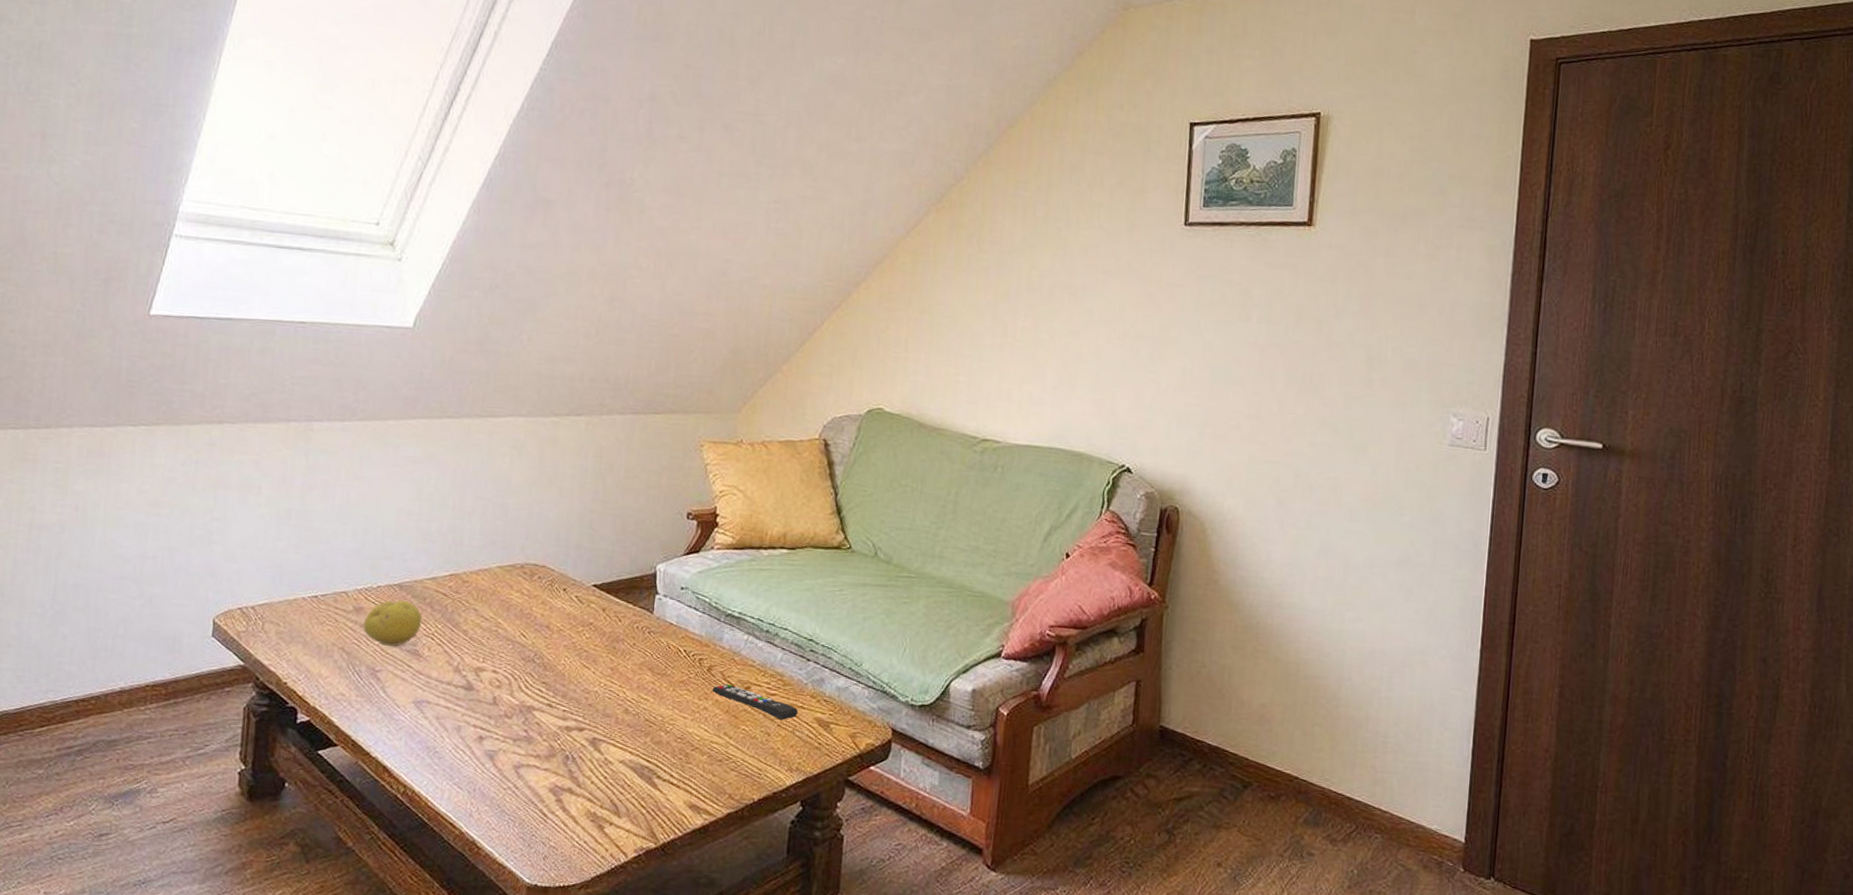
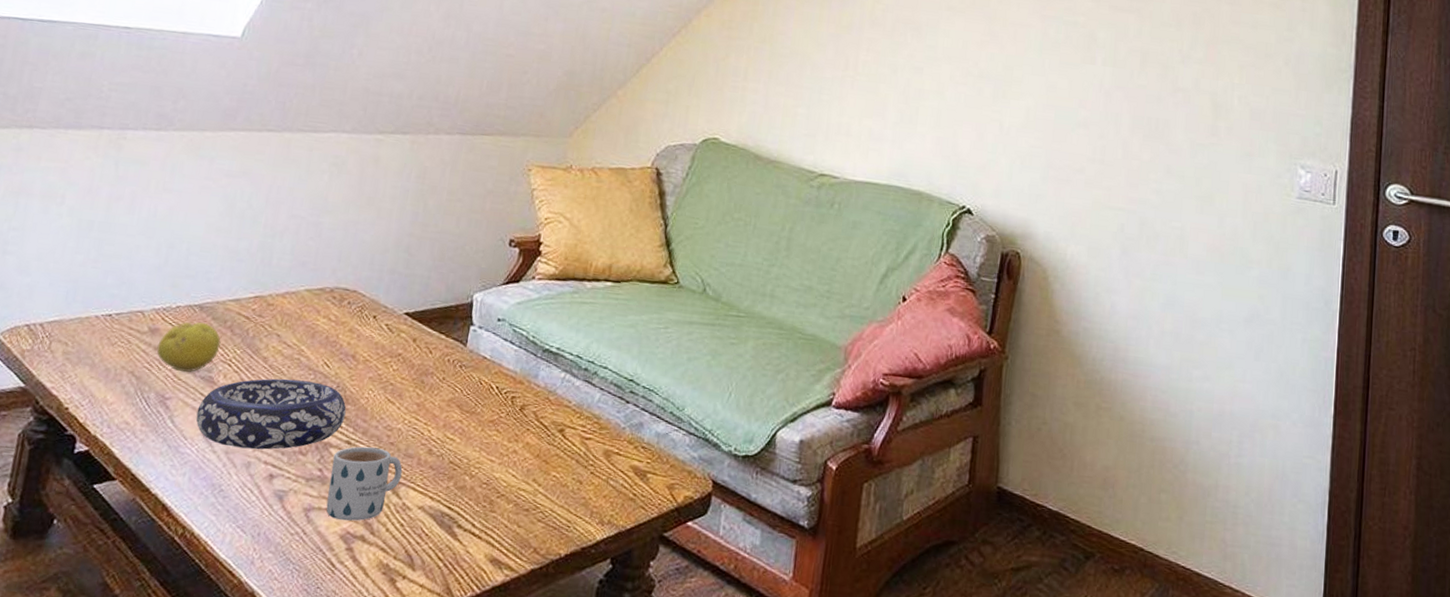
decorative bowl: none [406,649,545,715] -> present [196,378,346,450]
mug: none [534,708,602,776] -> present [326,446,403,521]
remote control: present [712,684,798,721] -> none [523,425,614,468]

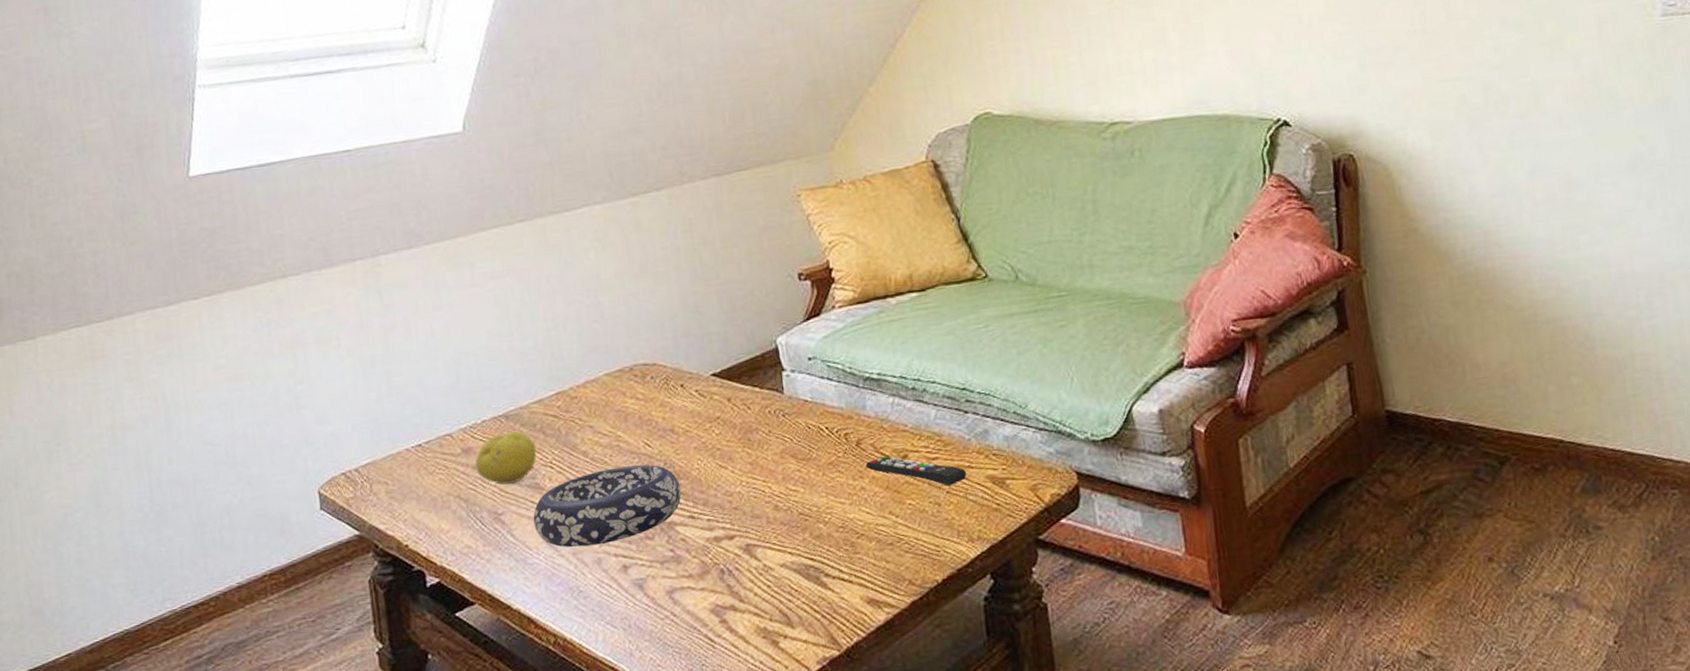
mug: present [326,446,403,521] -> none [681,515,755,595]
remote control: none [523,425,614,468] -> present [865,456,967,486]

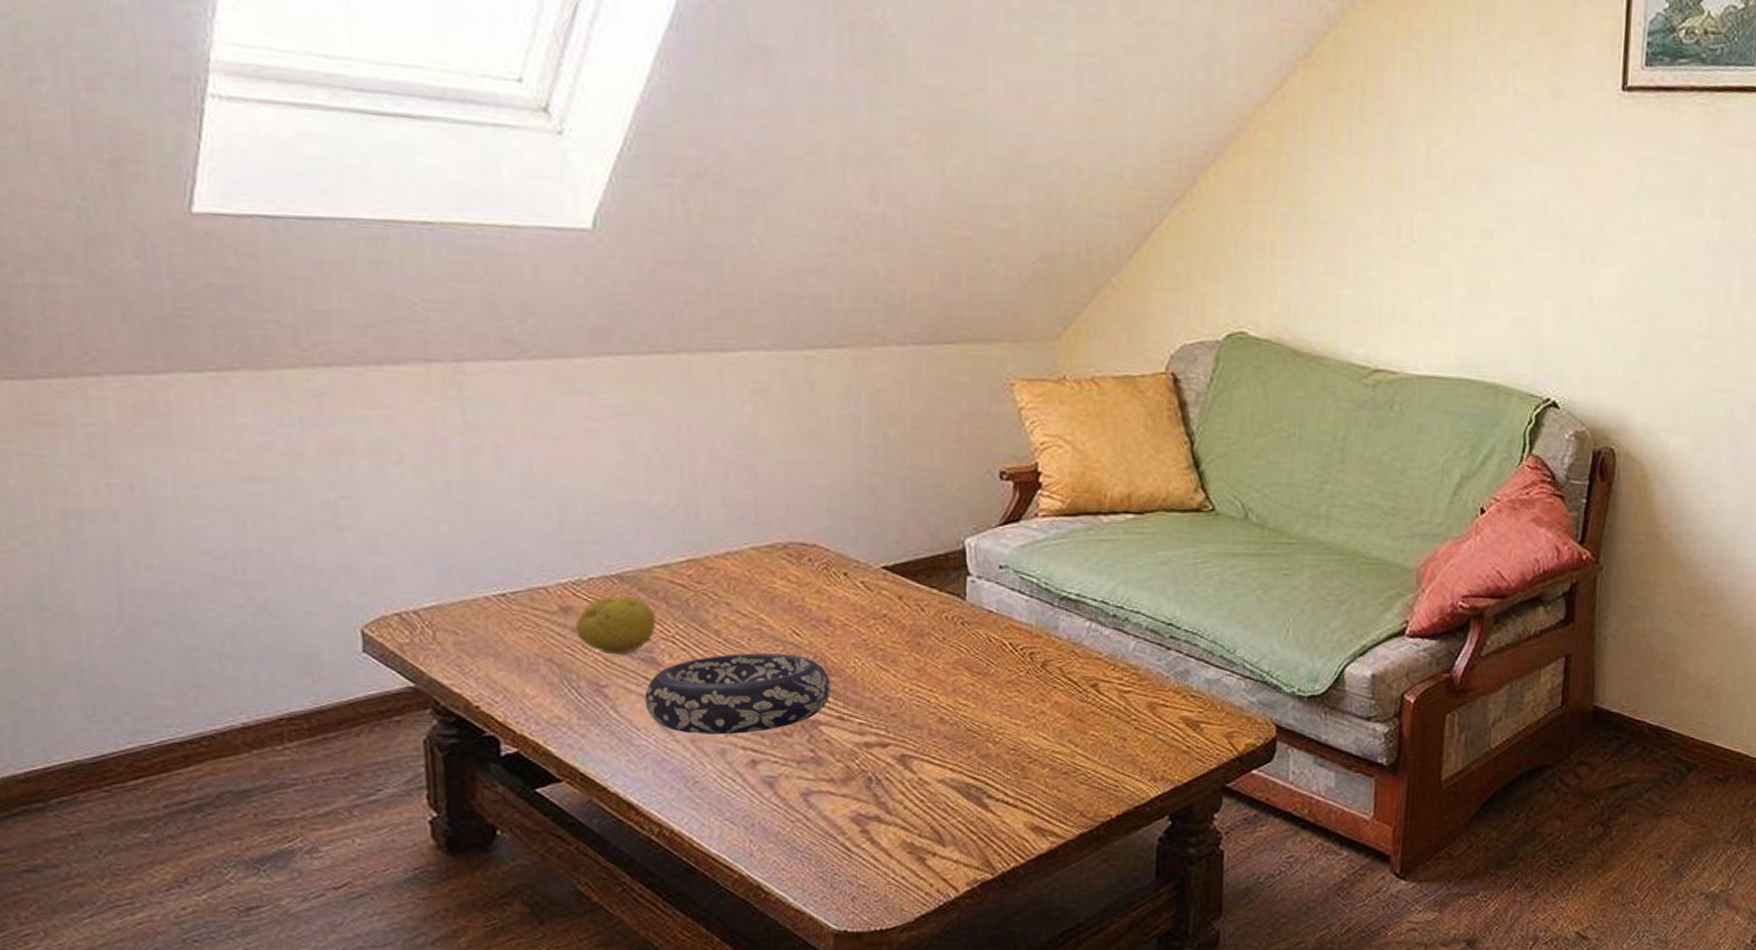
remote control: present [865,456,967,486] -> none [1049,681,1160,722]

